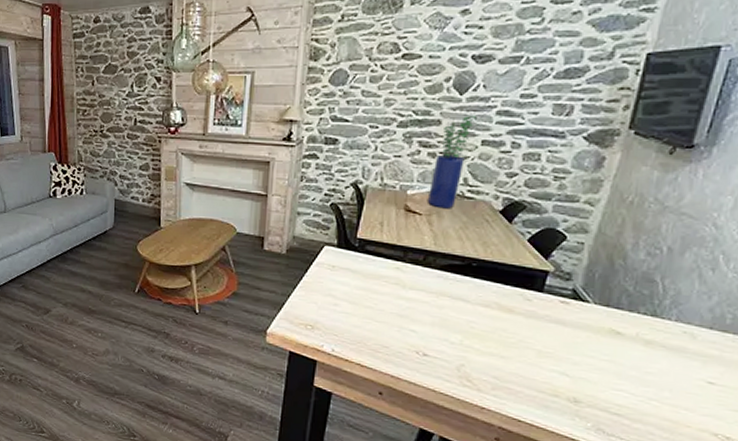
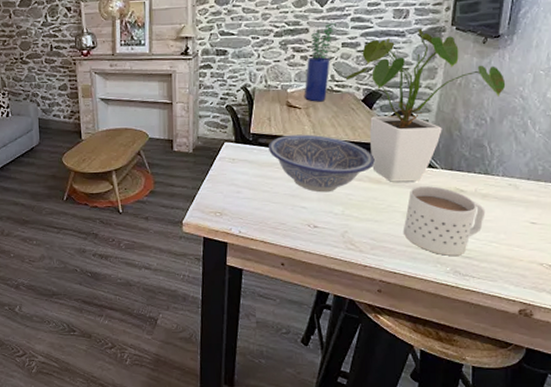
decorative bowl: none [376,244,509,317] -> present [268,134,375,193]
house plant: none [481,129,695,316] -> present [345,28,506,182]
mug: none [536,321,648,411] -> present [404,185,486,256]

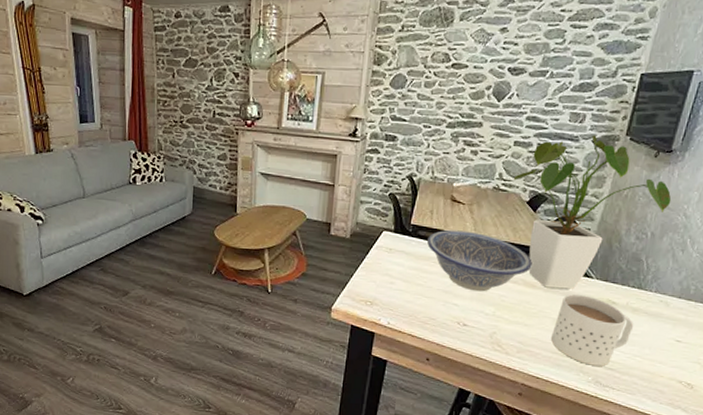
vase: present [304,18,336,102] -> none [469,115,511,200]

